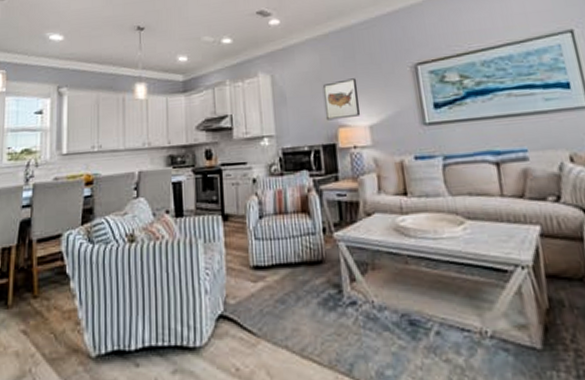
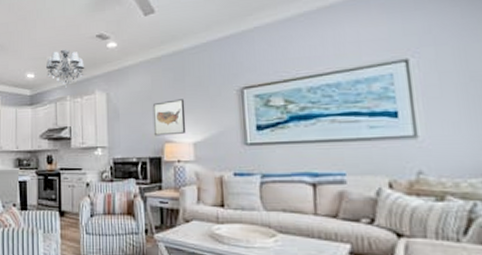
chandelier: none [200,27,246,73] -> present [45,49,85,89]

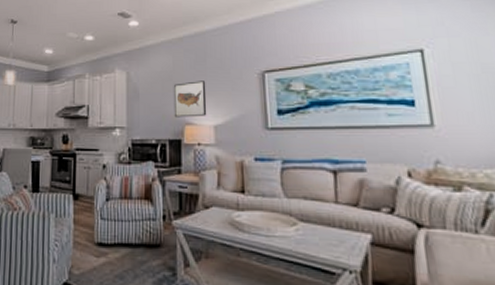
chandelier: present [45,49,85,89] -> none [65,25,106,66]

